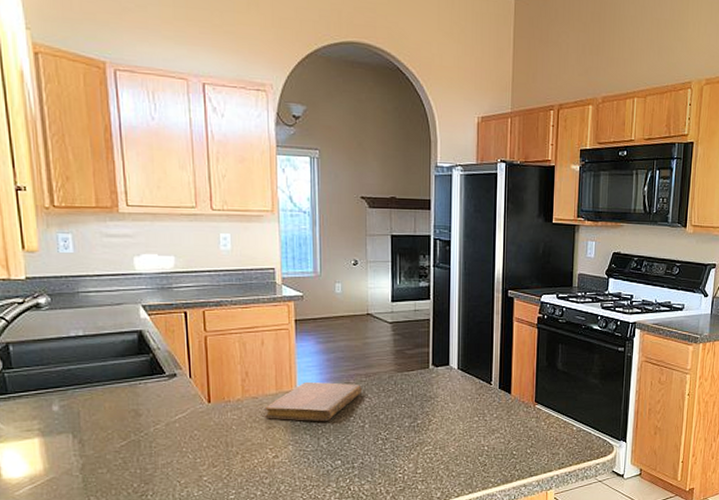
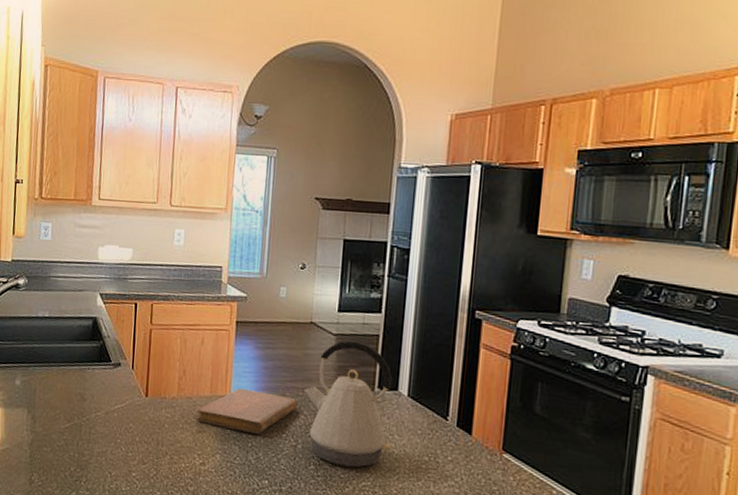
kettle: none [367,327,448,436] -> present [304,340,393,467]

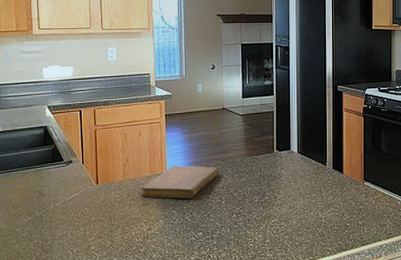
kettle: present [304,340,393,467] -> none [223,118,291,211]

